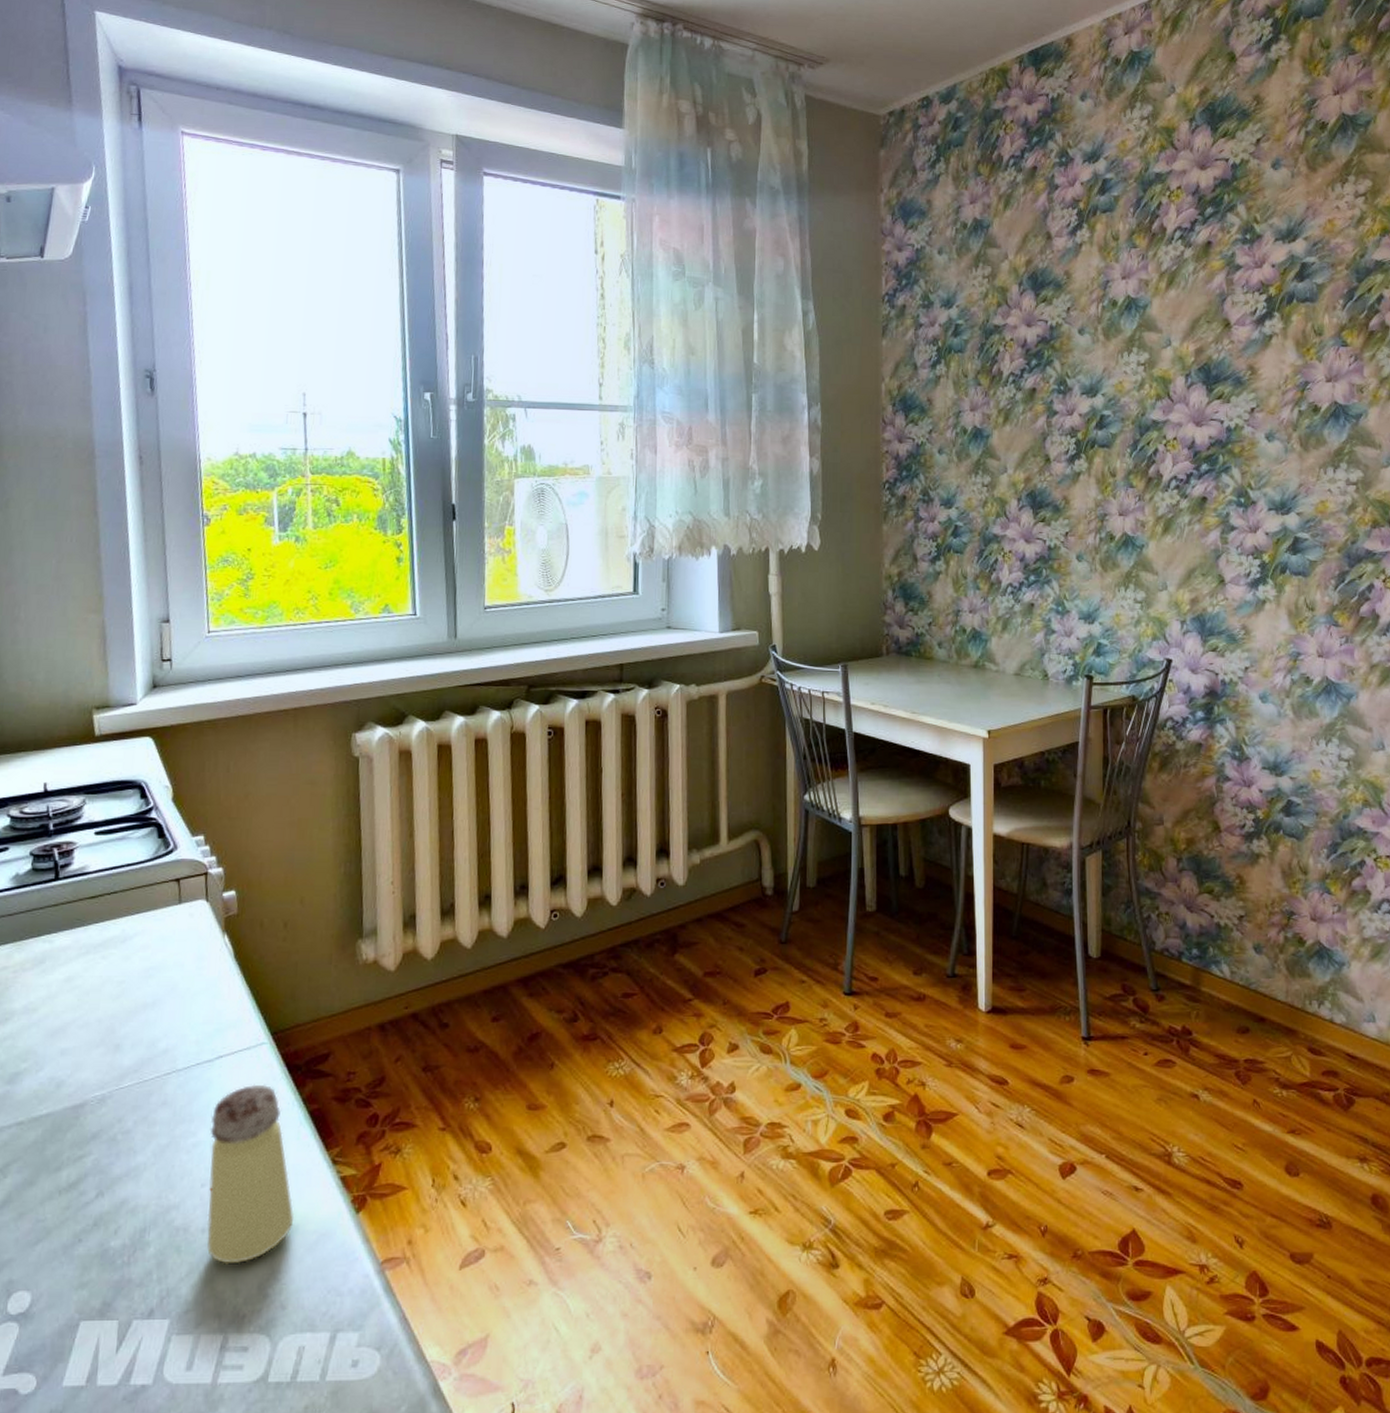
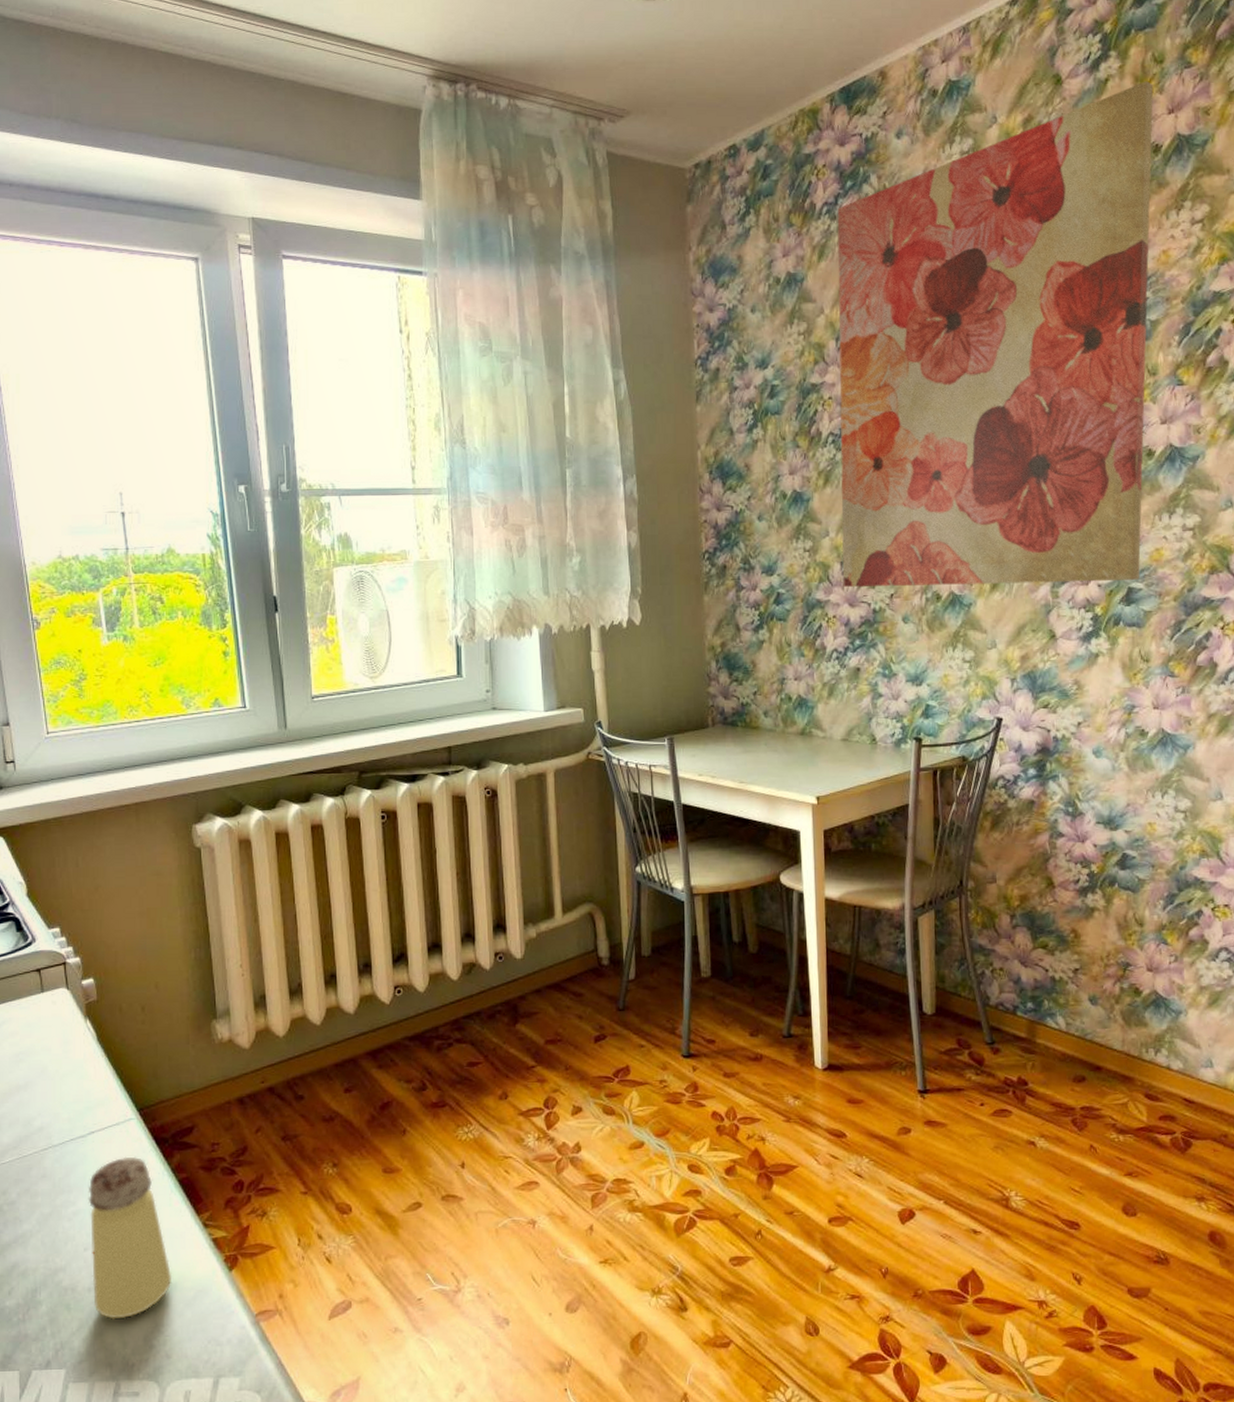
wall art: none [1019,64,1321,531] -> present [837,81,1154,587]

